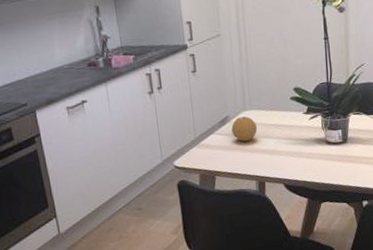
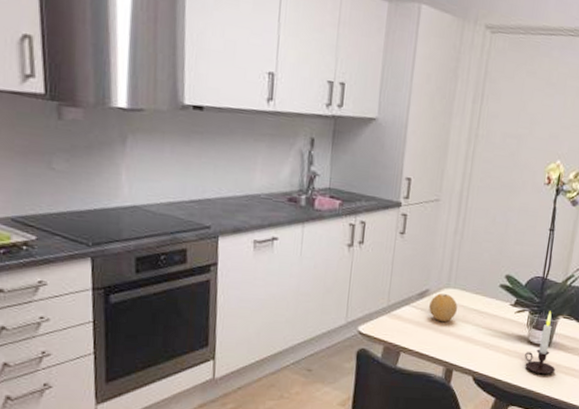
candle: none [326,111,357,169] -> present [525,311,556,375]

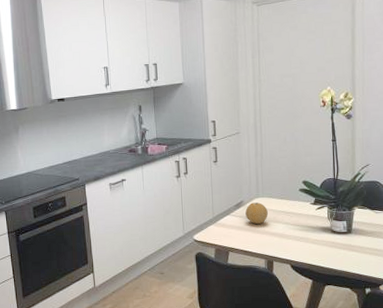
candle: present [525,311,556,375] -> none [331,204,360,257]

